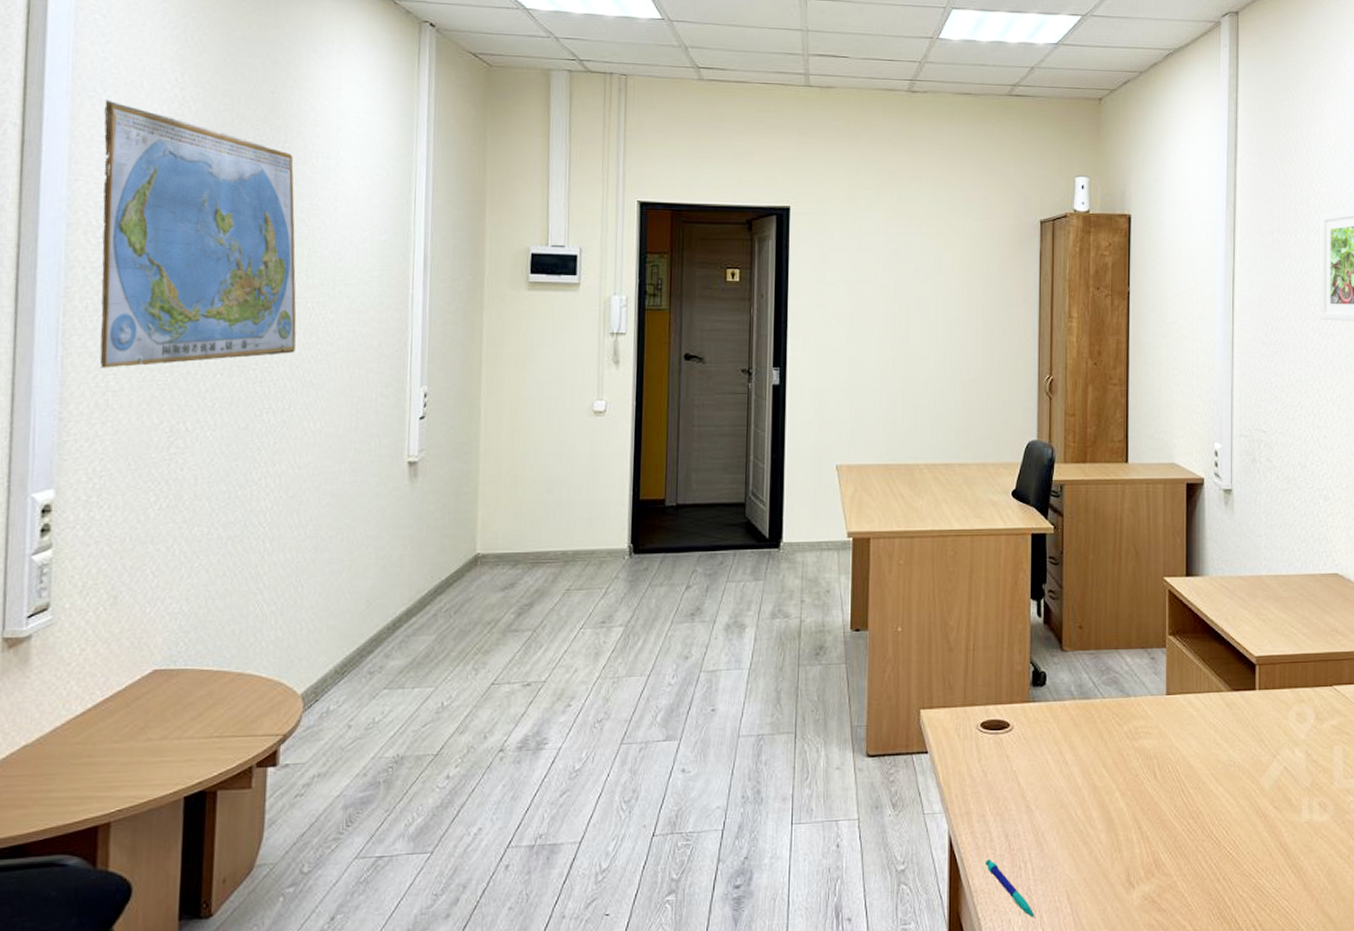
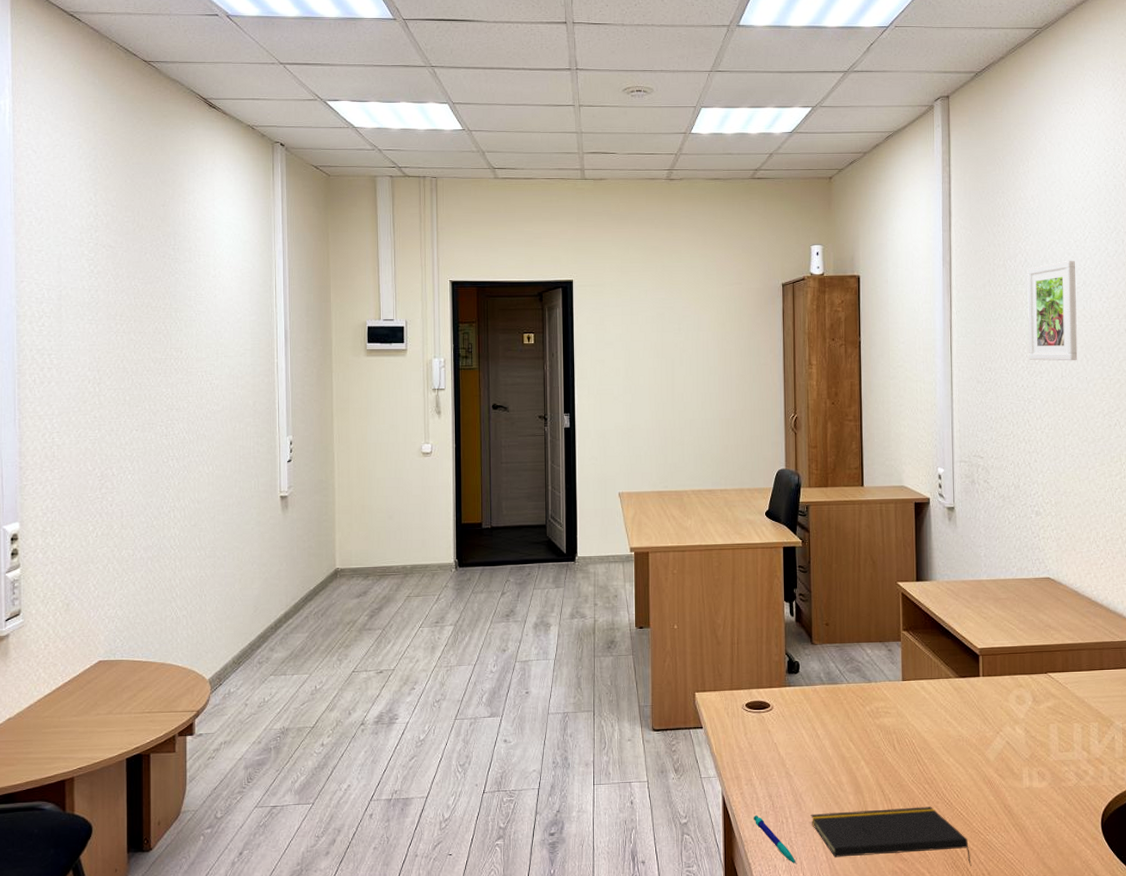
world map: present [99,99,297,368] -> none [39,217,190,428]
notepad: none [1054,845,1240,916] -> present [811,806,971,866]

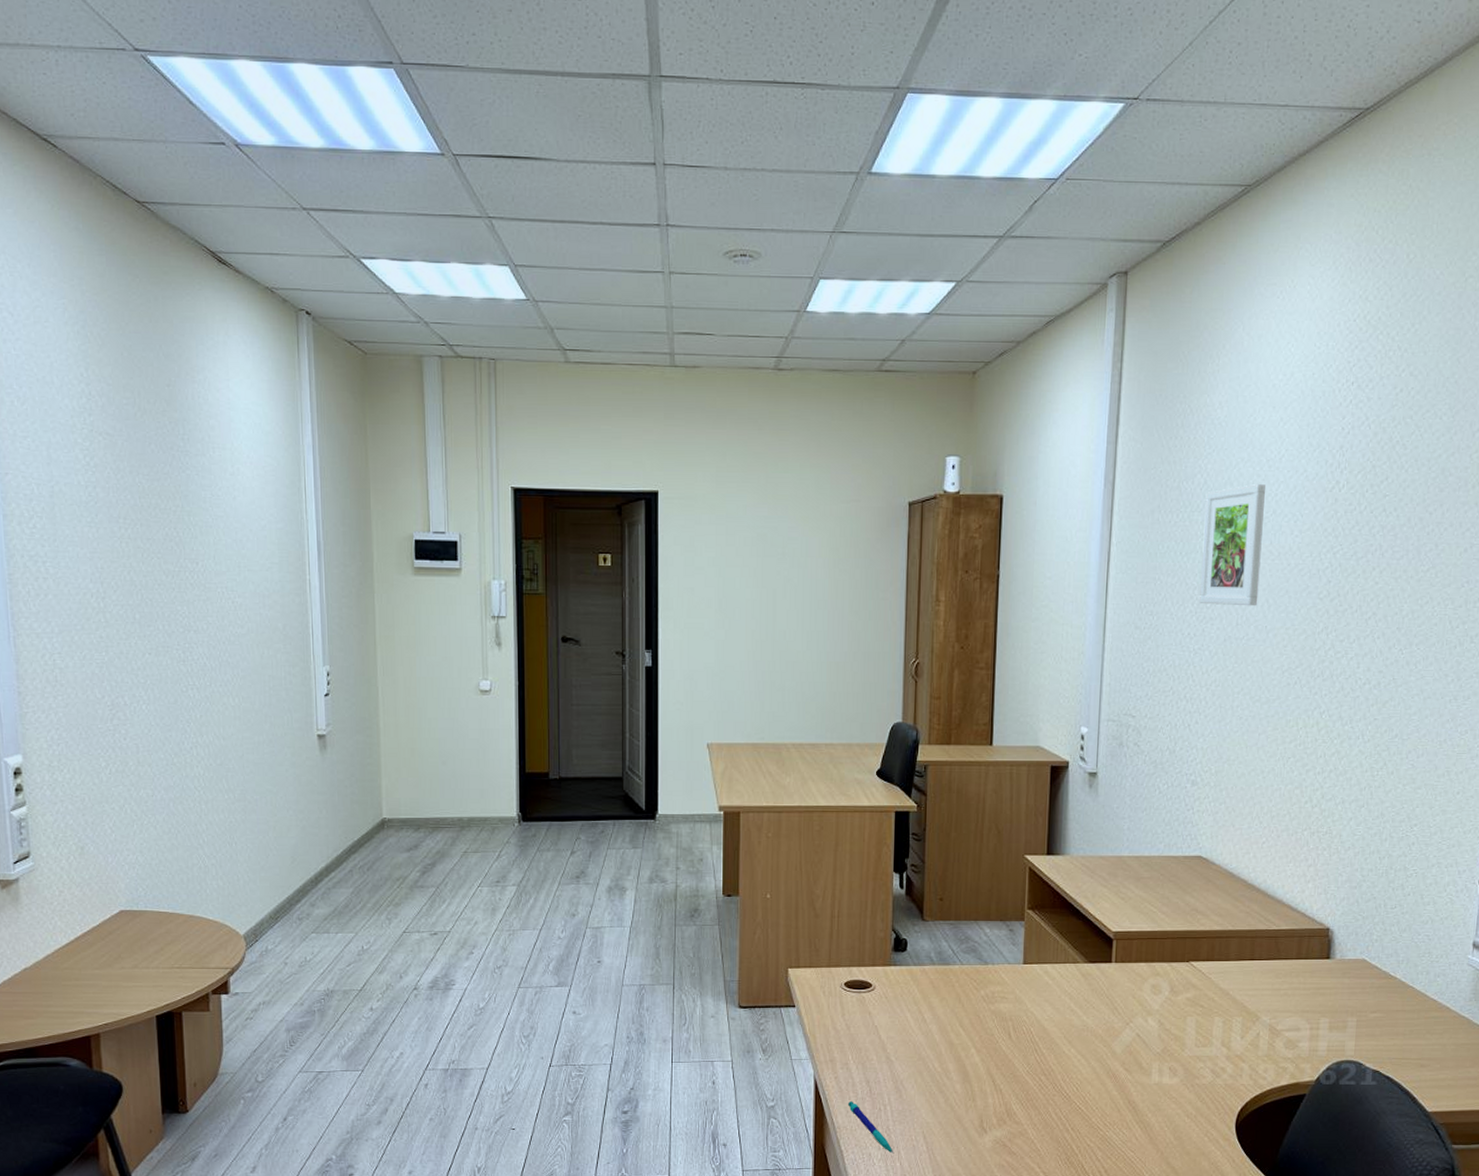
notepad: present [811,806,971,866] -> none [911,1099,1087,1163]

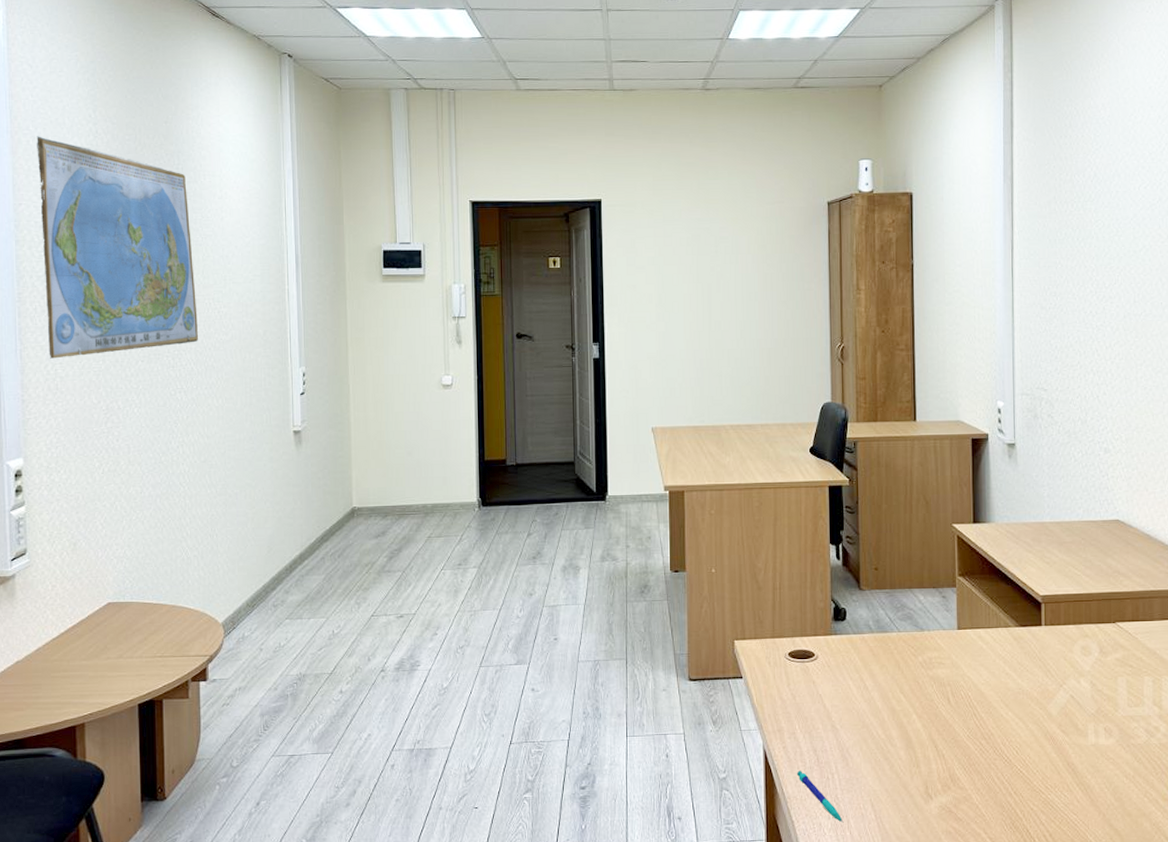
world map: none [22,396,211,648] -> present [37,136,198,359]
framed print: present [1199,483,1265,606] -> none [1096,174,1152,285]

